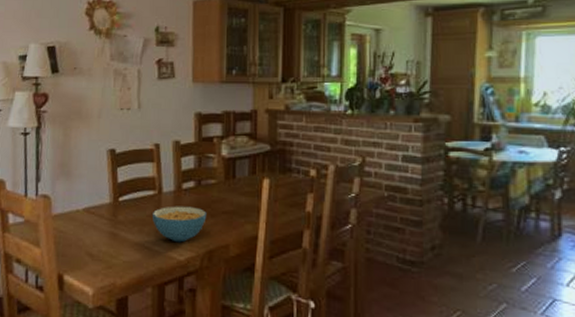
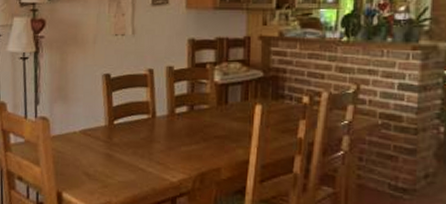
cereal bowl: present [151,206,207,243] -> none [145,129,199,165]

